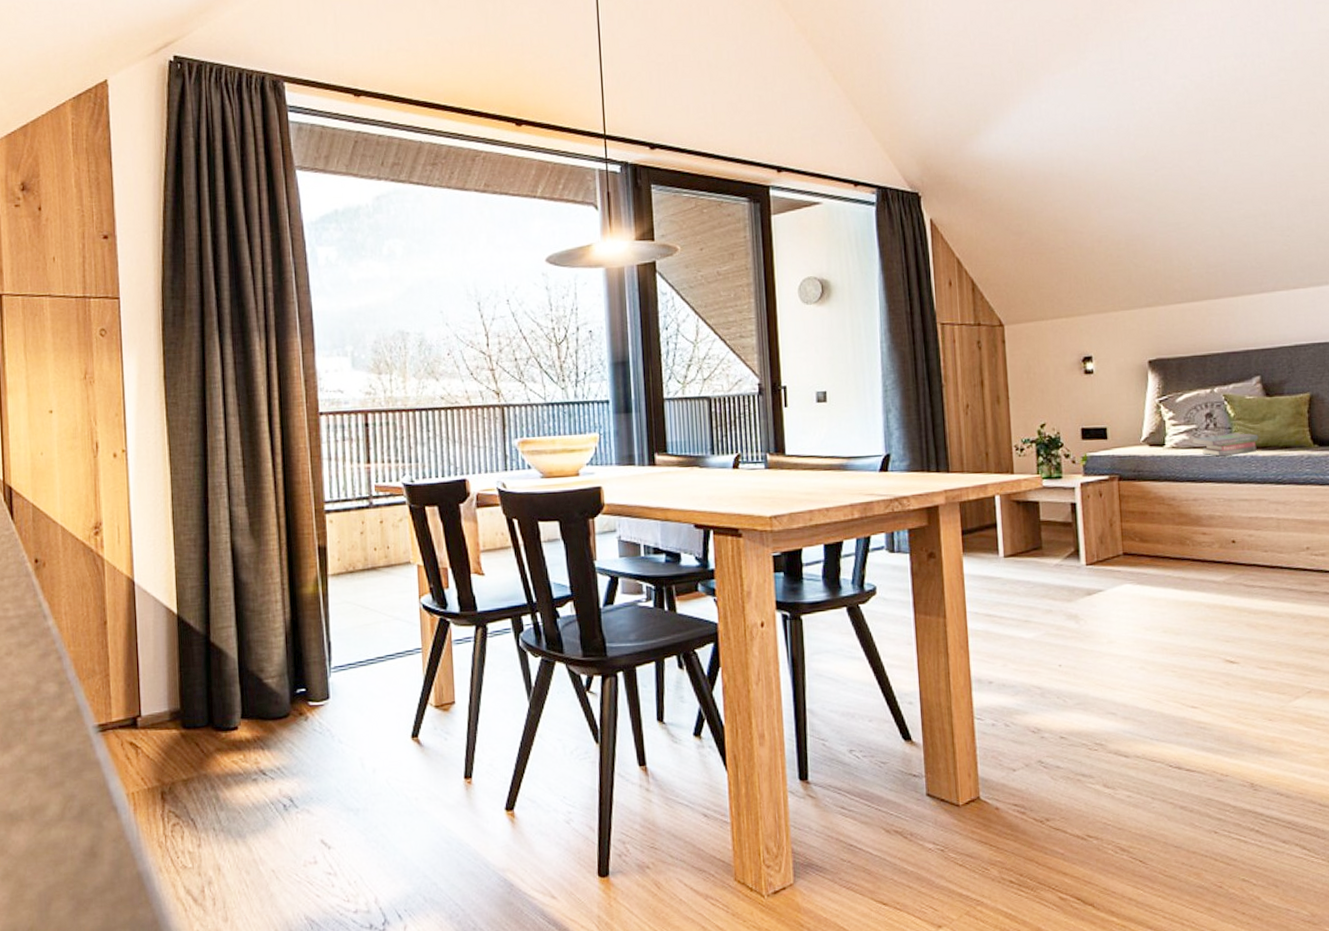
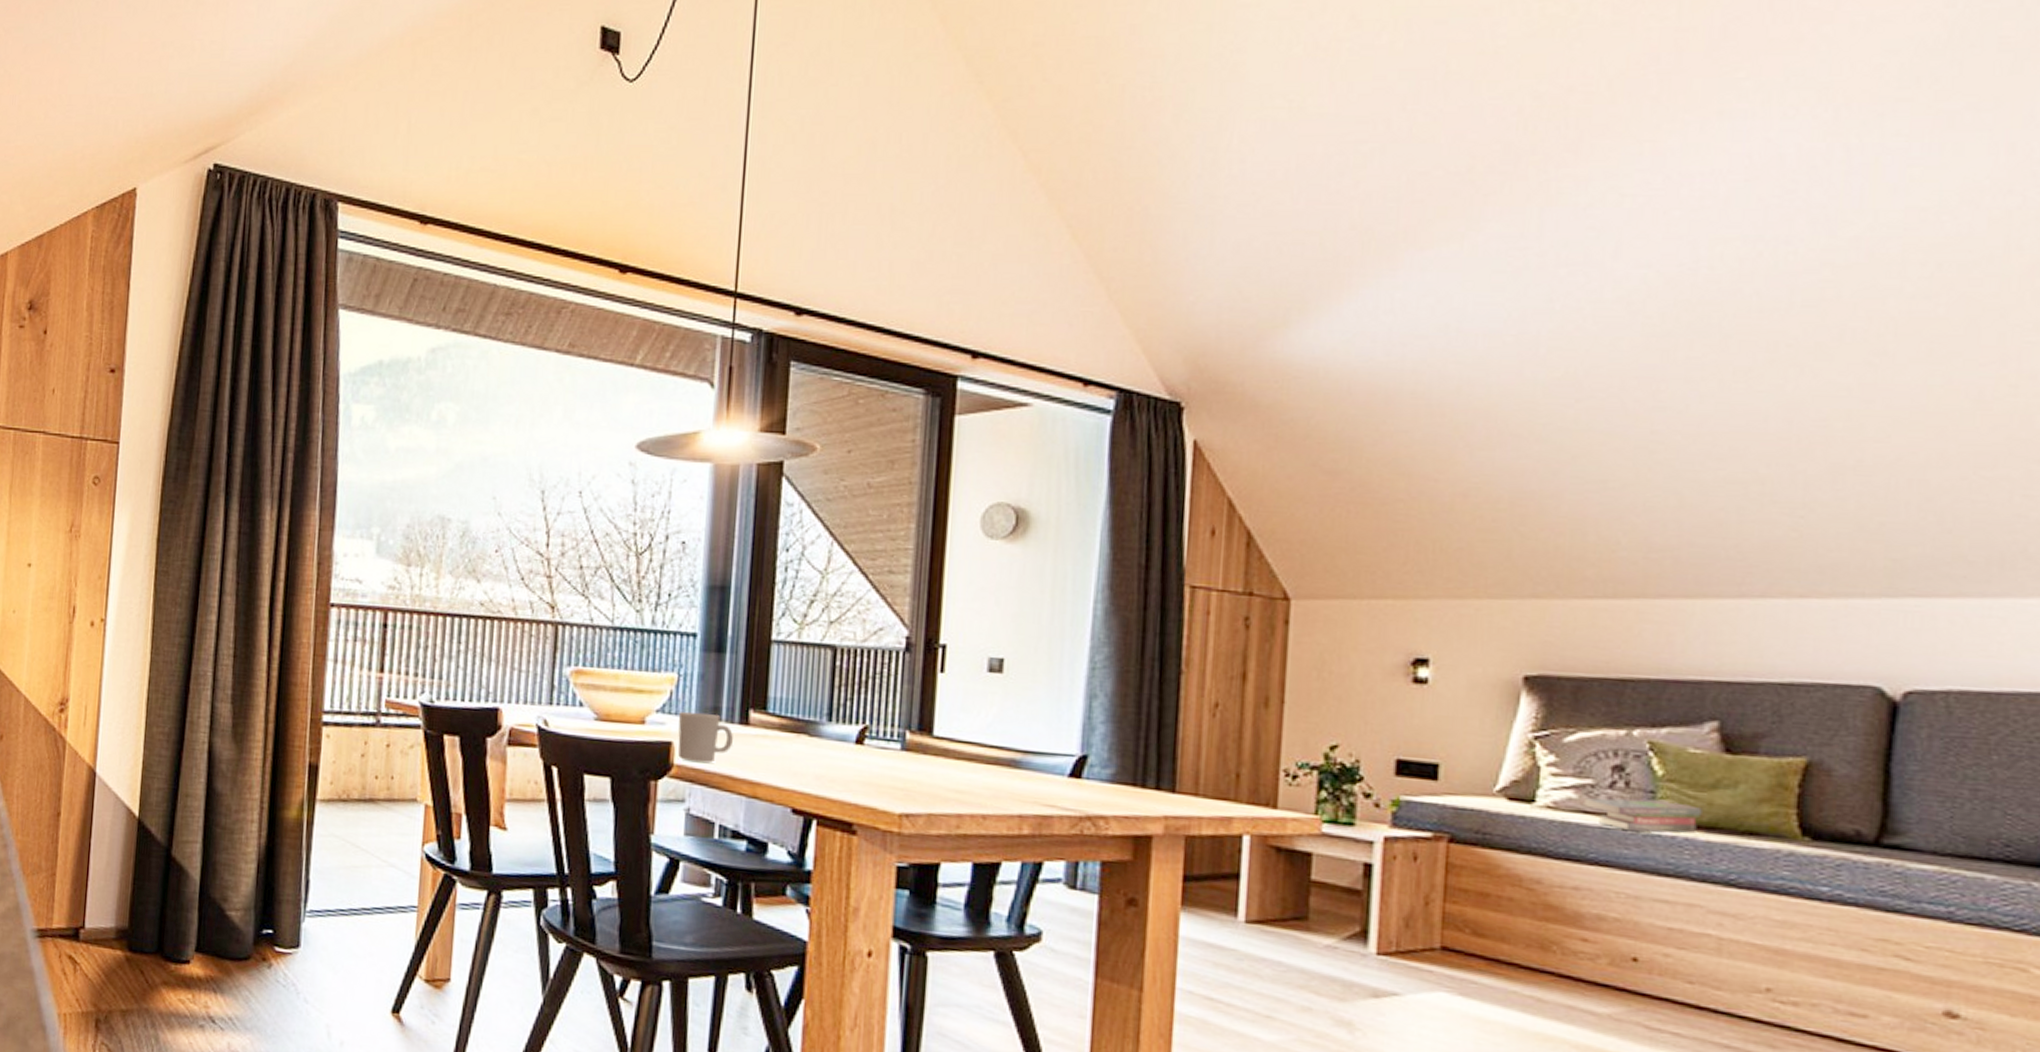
mug: none [603,461,646,500] -> present [678,711,733,763]

